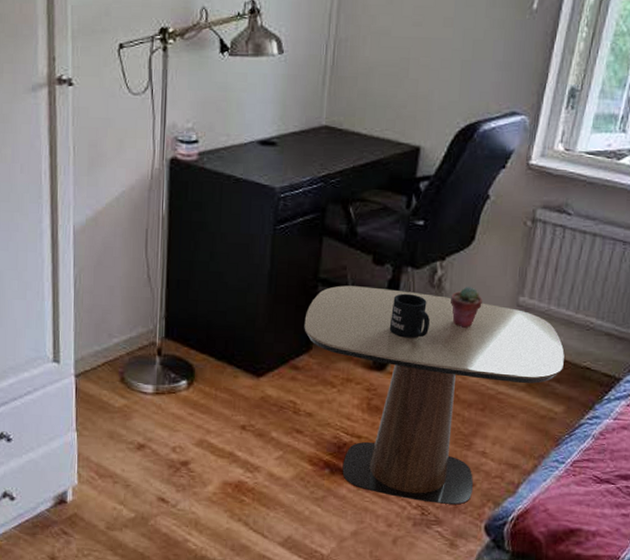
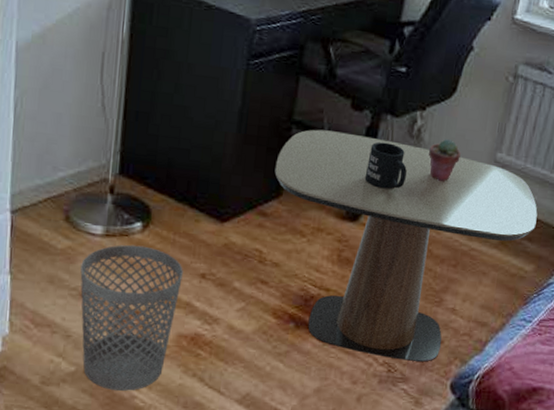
wastebasket: none [136,401,225,535] -> present [80,245,183,391]

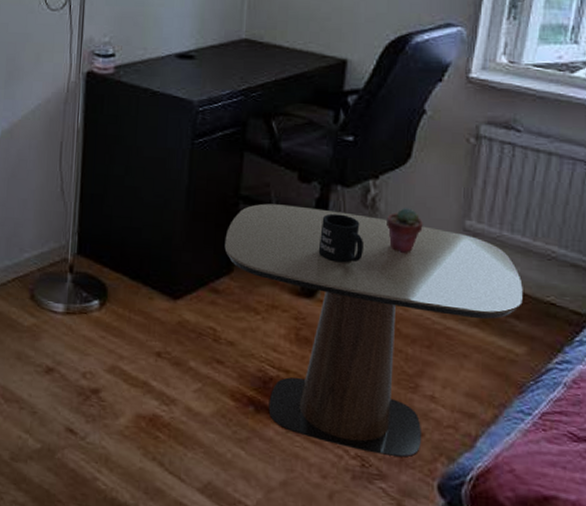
wastebasket: present [80,245,183,391] -> none [44,322,139,472]

